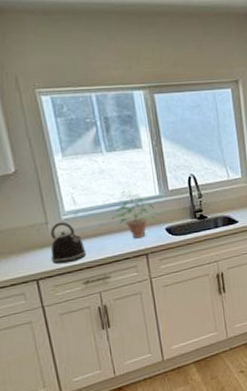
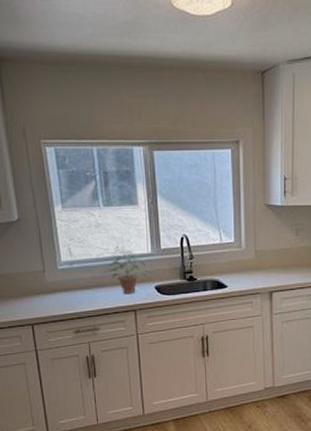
kettle: present [50,221,87,264] -> none [46,271,79,312]

